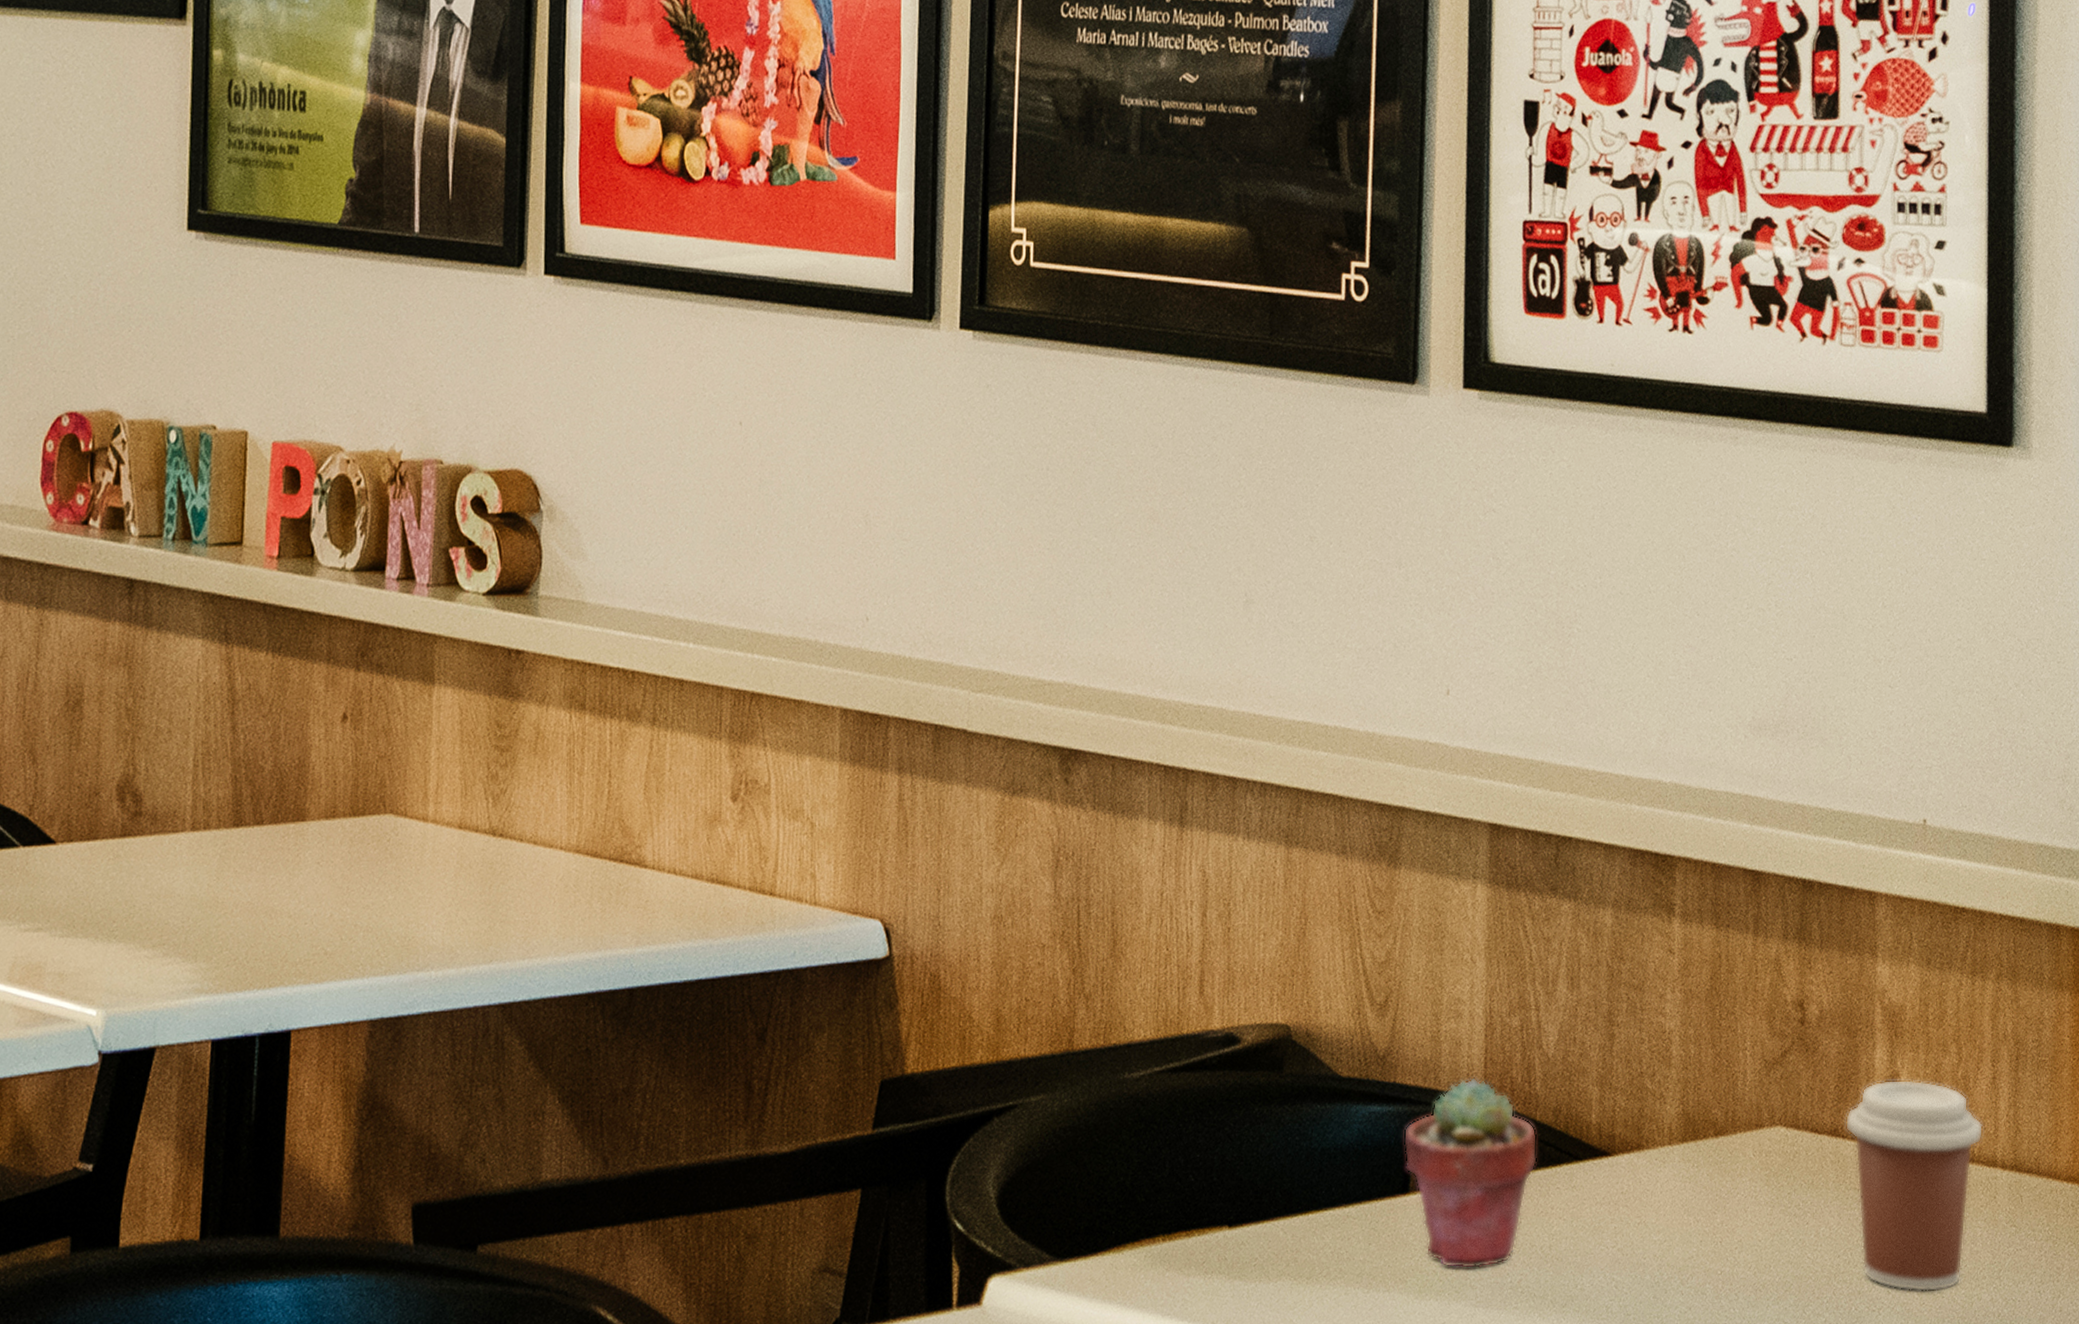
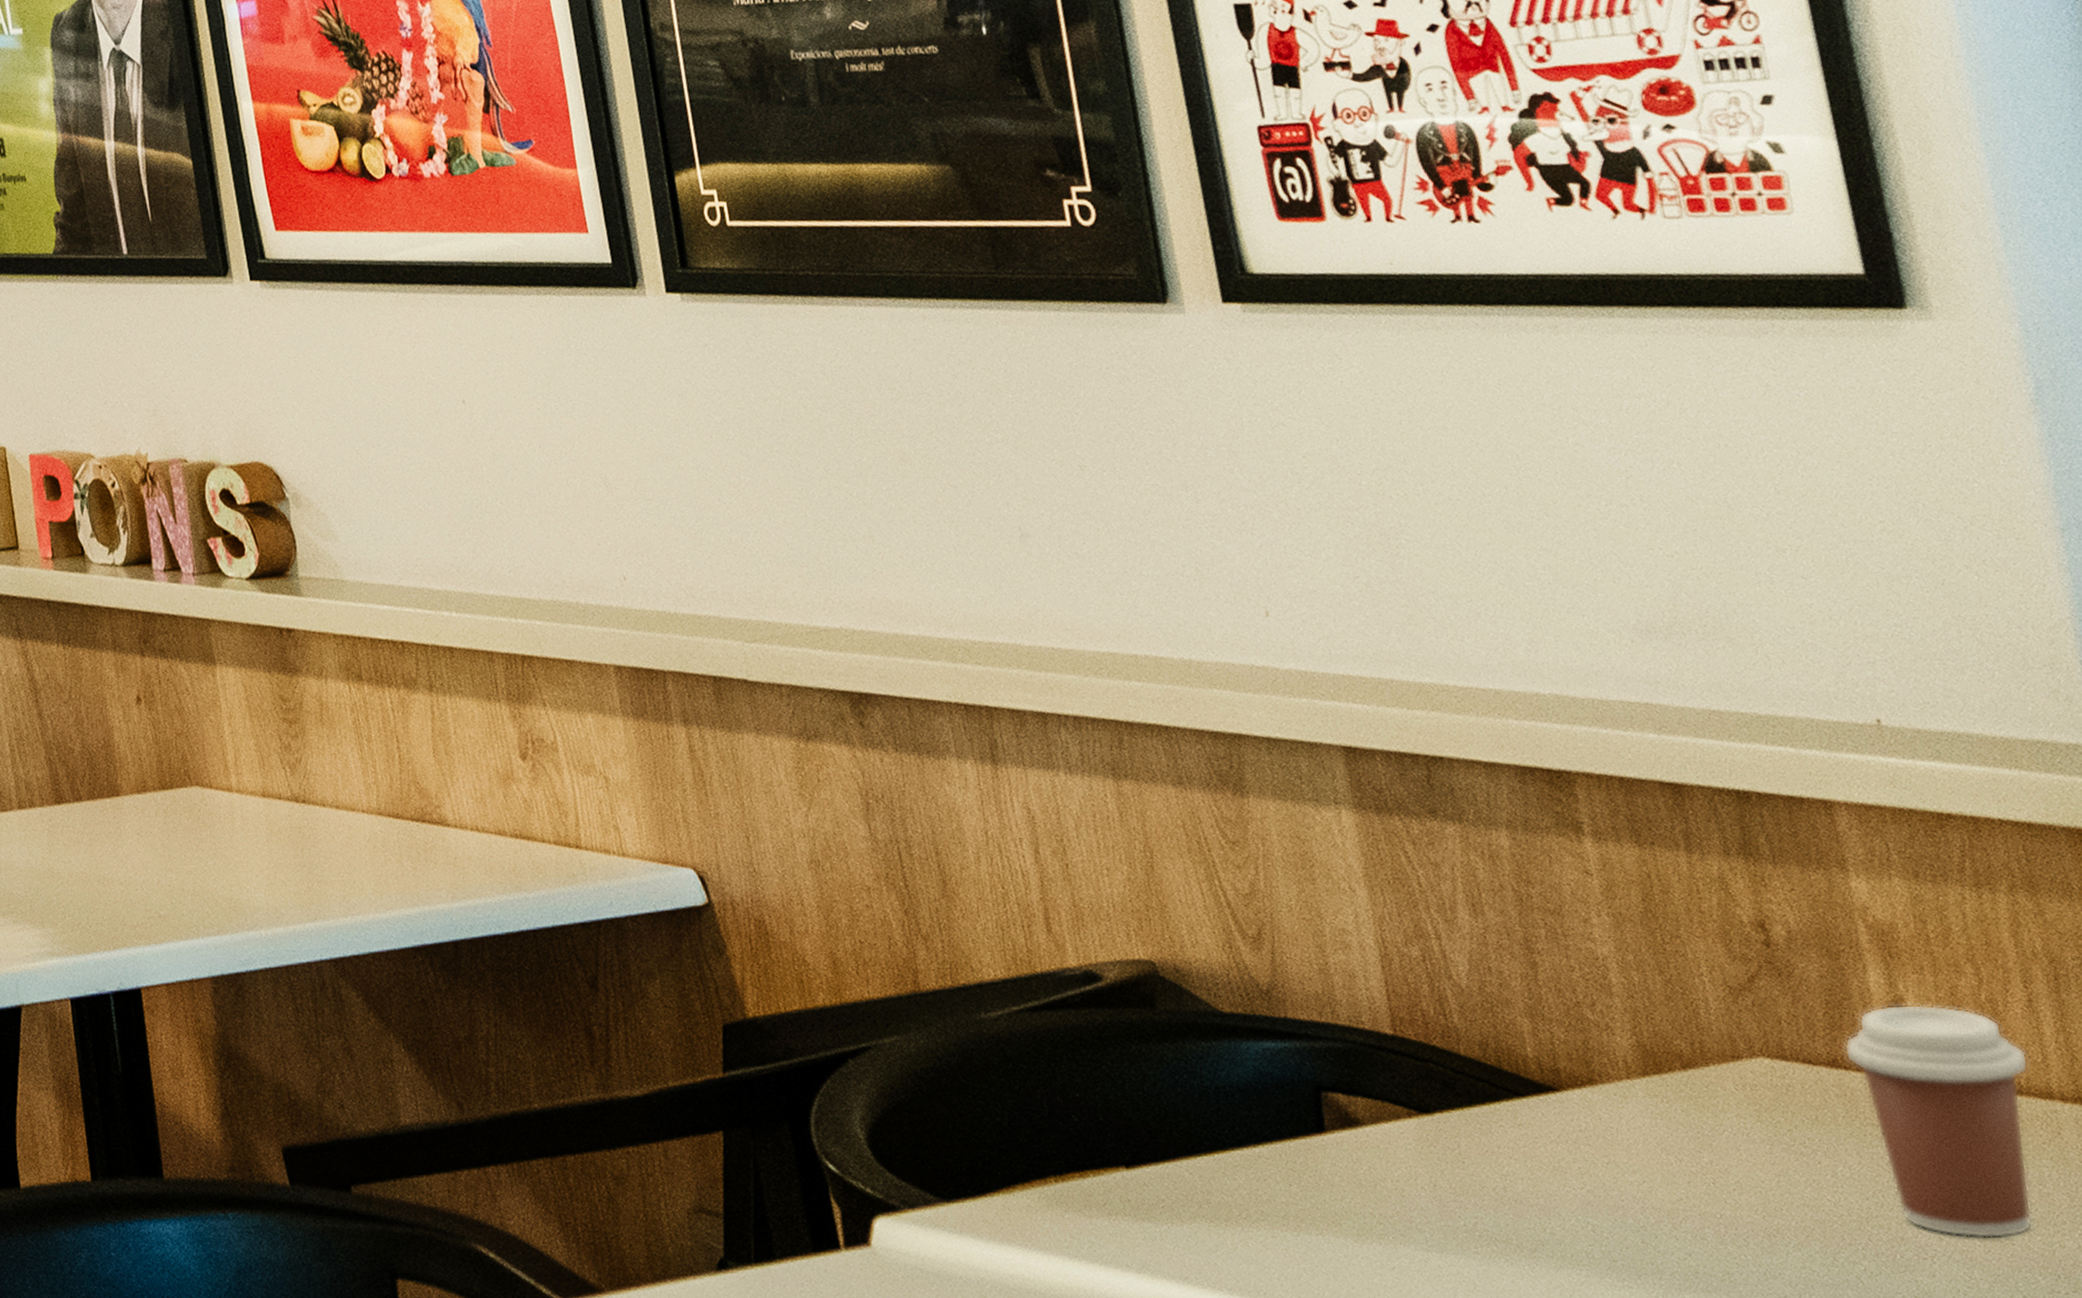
potted succulent: present [1403,1077,1538,1269] -> none [1306,1011,1471,1212]

